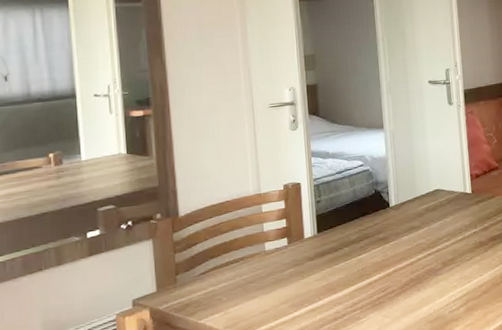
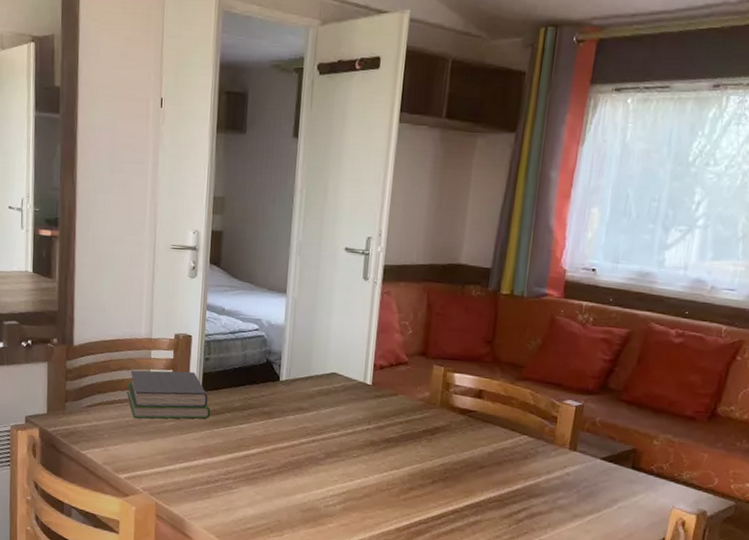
book: none [241,217,329,275] -> present [127,370,211,419]

